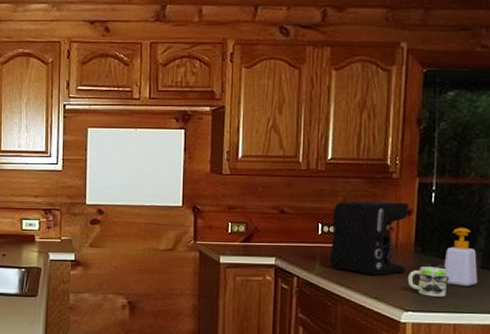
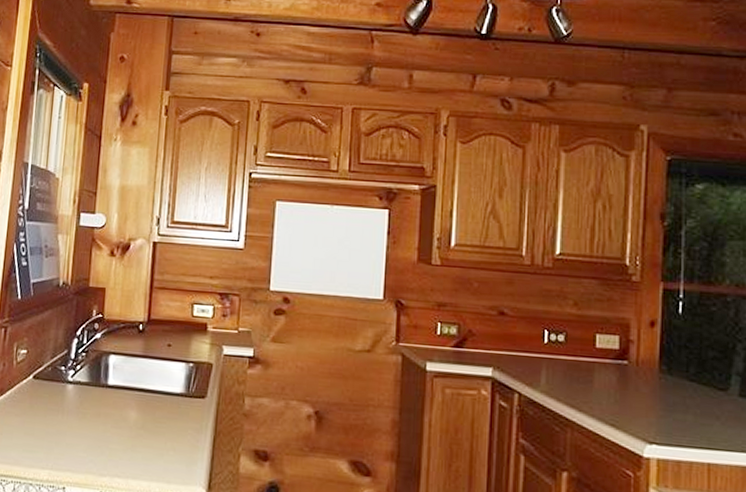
coffee maker: present [329,201,408,276] -> none [557,305,651,398]
mug: present [407,264,450,297] -> none [651,387,702,429]
soap bottle: present [444,227,478,286] -> none [695,344,736,418]

